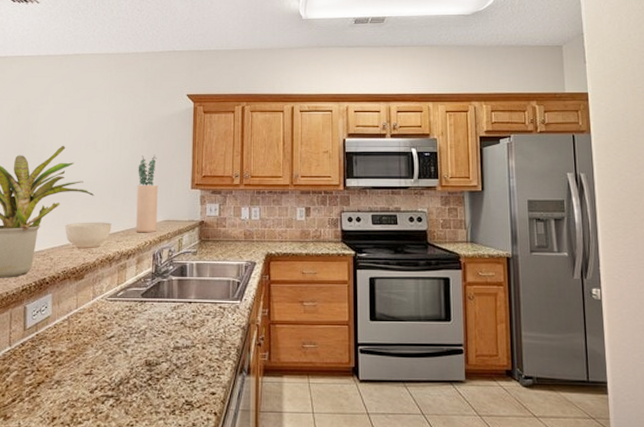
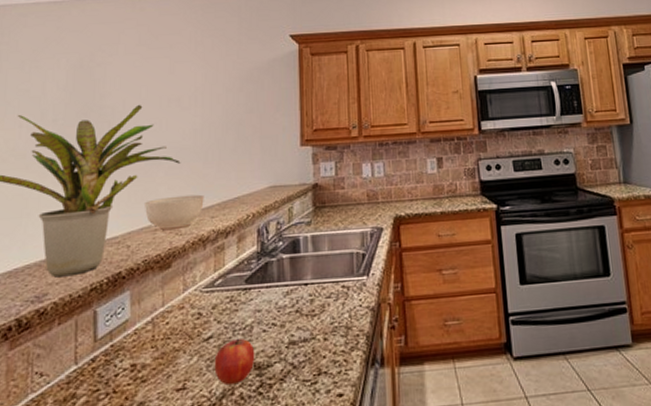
fruit: none [114,339,147,376] -> present [214,338,255,386]
vase: present [136,154,158,233] -> none [233,108,261,205]

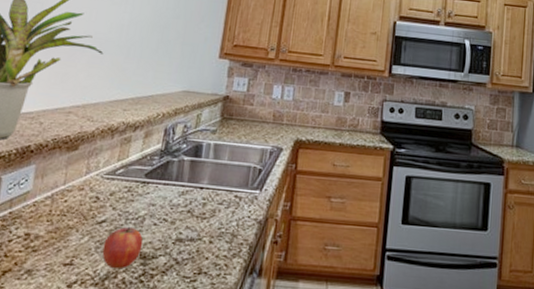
bowl: present [145,194,204,231] -> none [62,83,120,116]

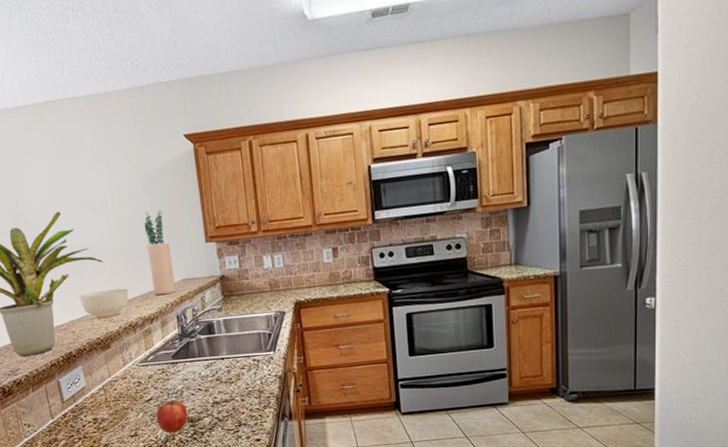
bowl: none [62,83,120,116] -> present [80,288,129,319]
vase: none [148,14,183,104] -> present [144,209,176,296]

